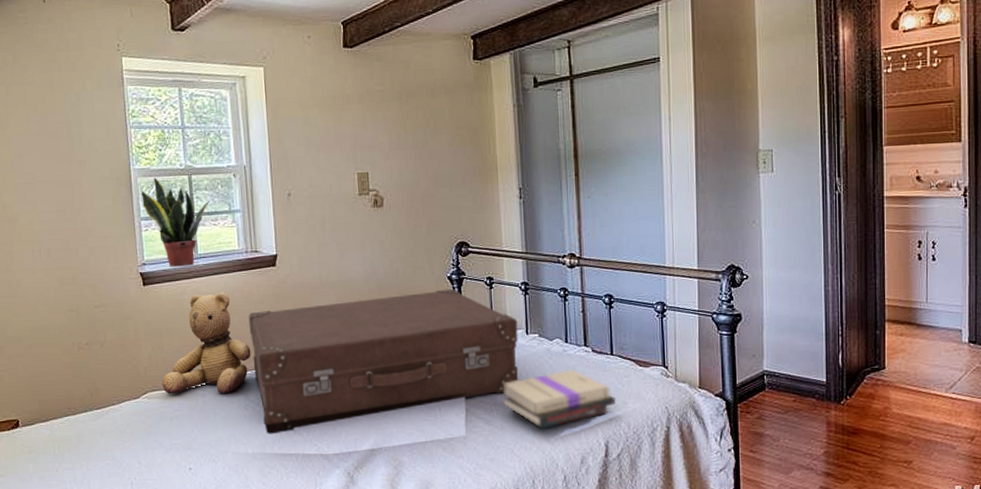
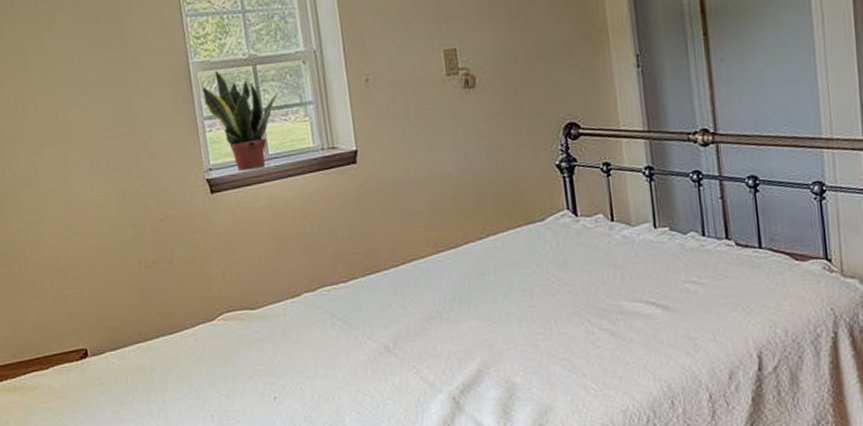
teddy bear: present [162,292,251,394] -> none [237,196,335,315]
suitcase: present [248,289,519,435] -> none [329,178,648,357]
books: present [503,369,616,430] -> none [630,267,769,341]

